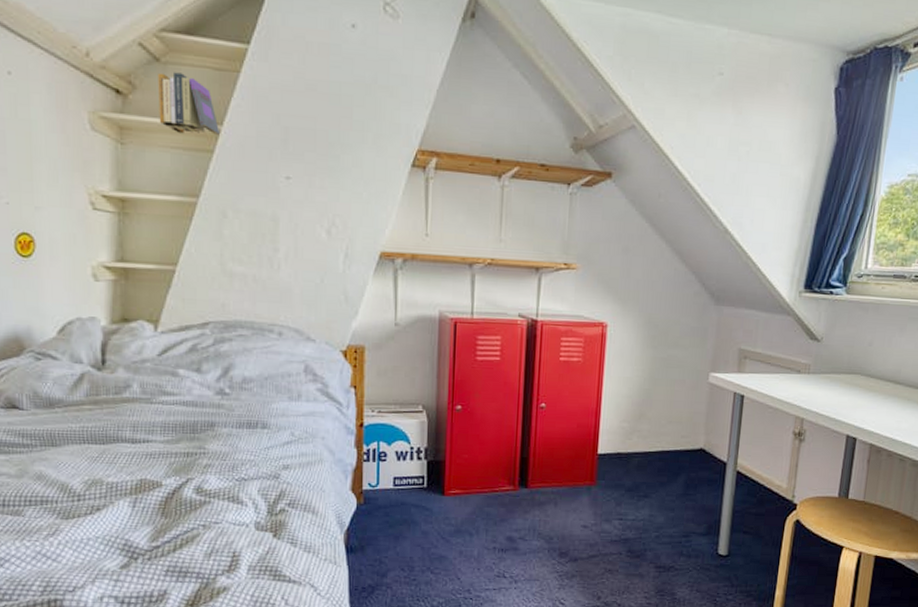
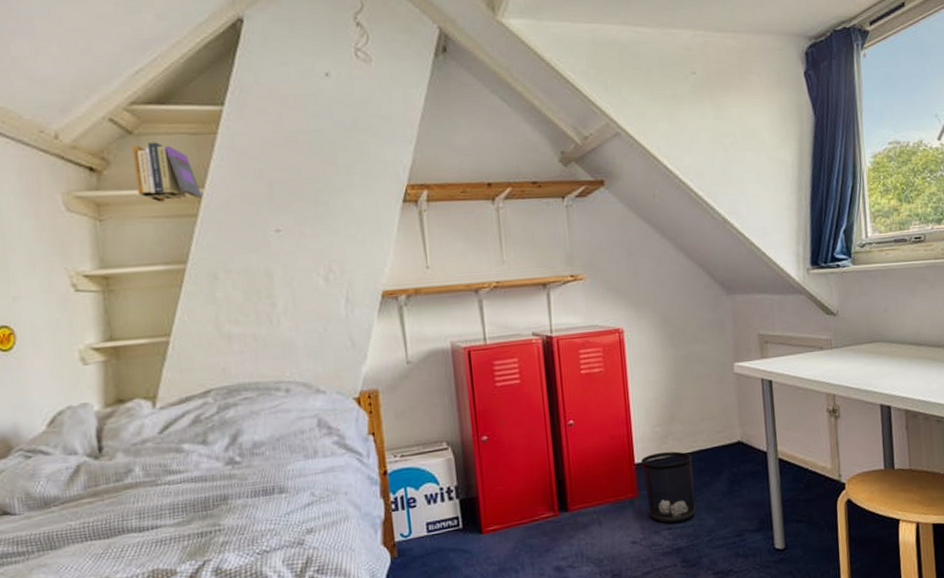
waste bin: none [603,446,654,515] -> present [641,451,696,524]

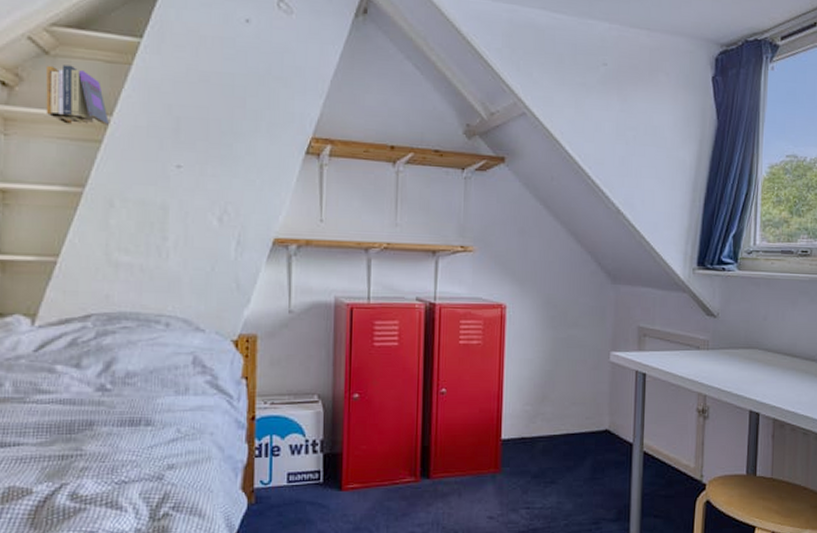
waste bin: present [641,451,696,524] -> none [508,431,558,503]

